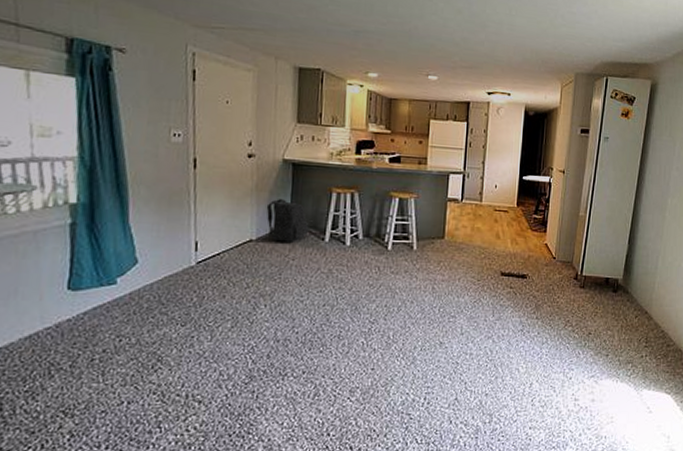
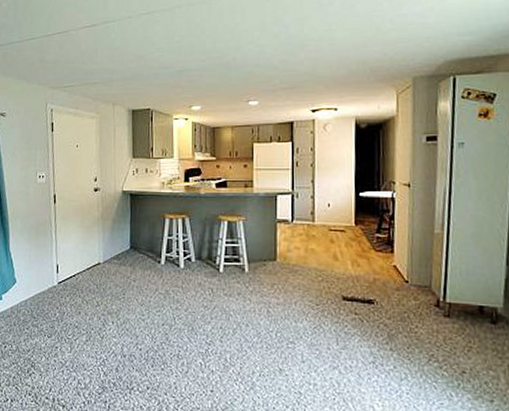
backpack: present [266,199,309,242] -> none [110,226,147,265]

